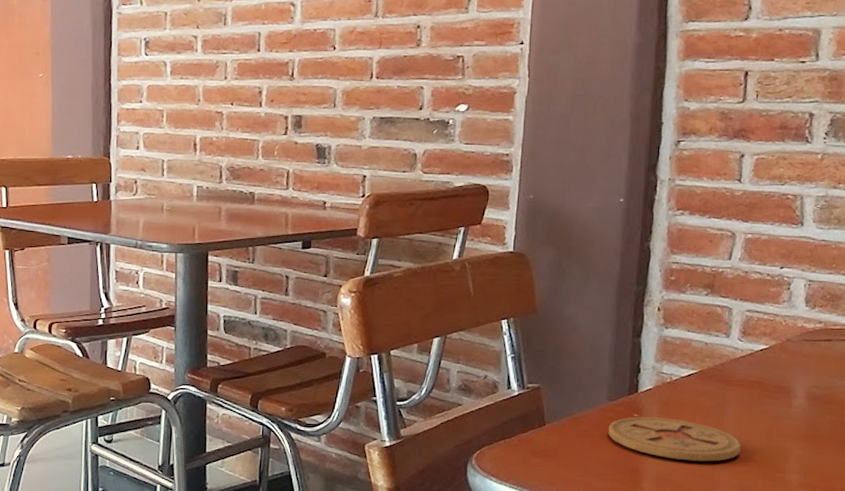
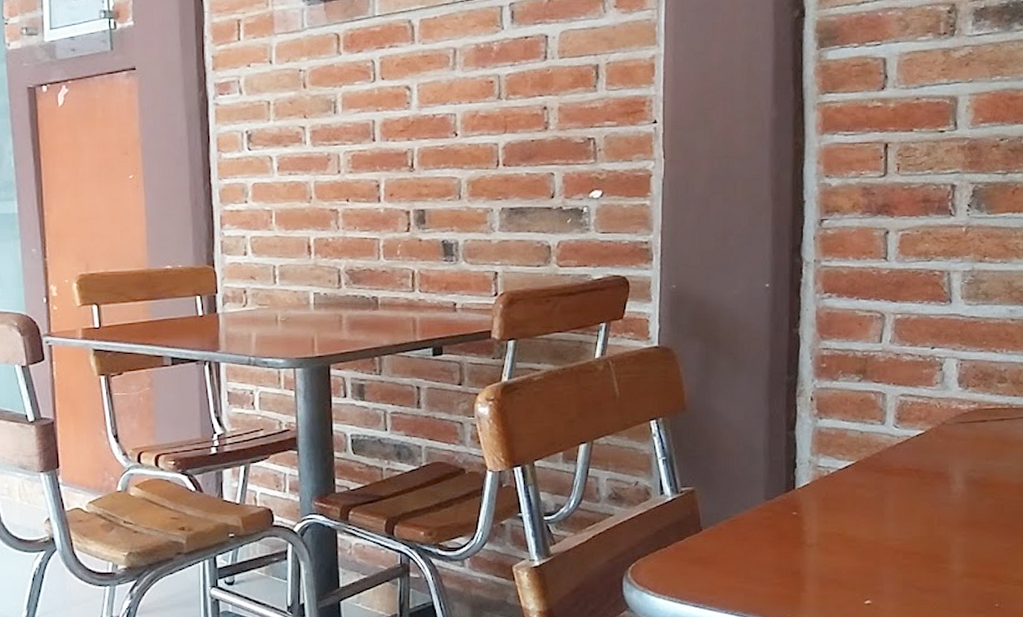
coaster: present [608,417,741,462] -> none [768,514,902,558]

